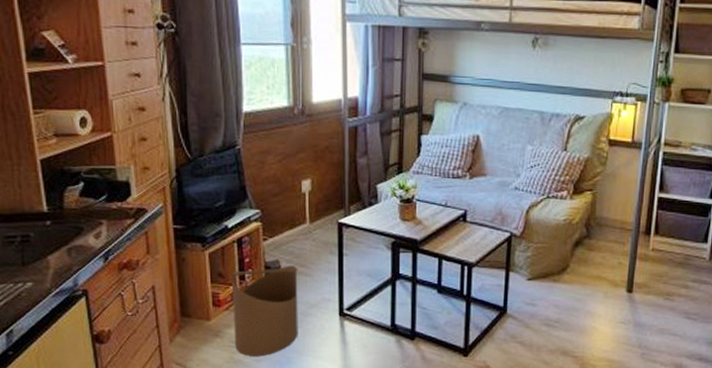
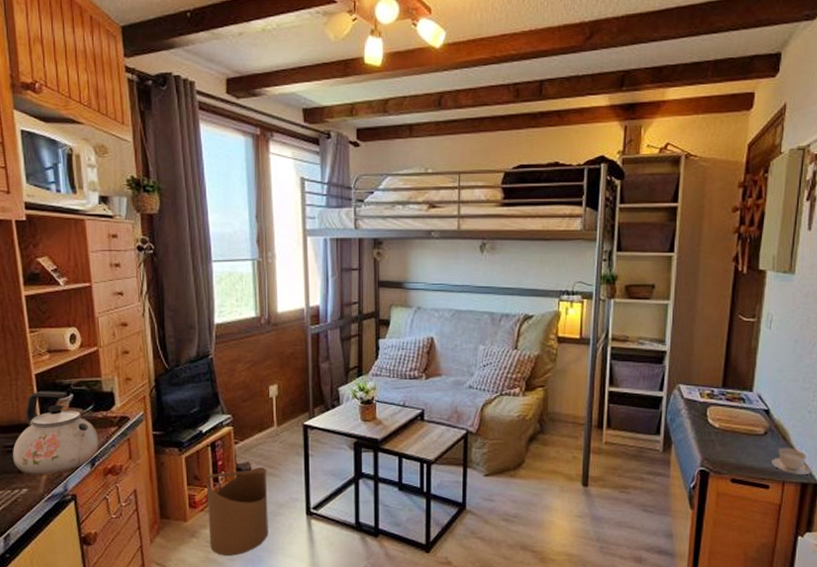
kettle: none [14,178,113,269] -> present [12,391,99,475]

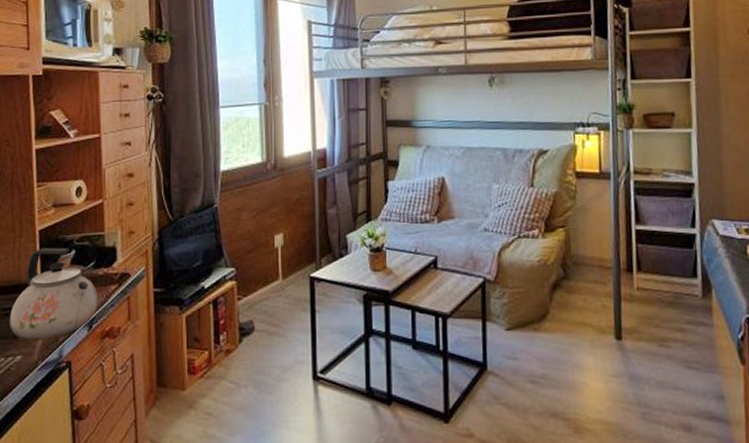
basket: present [206,467,269,555] -> none [207,326,272,430]

